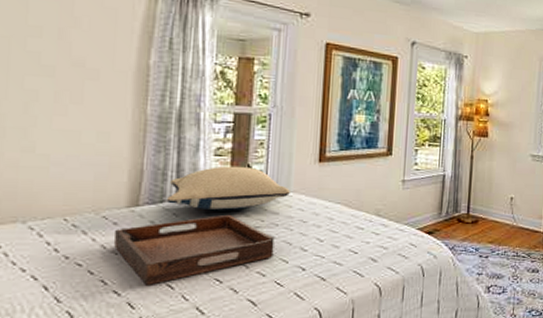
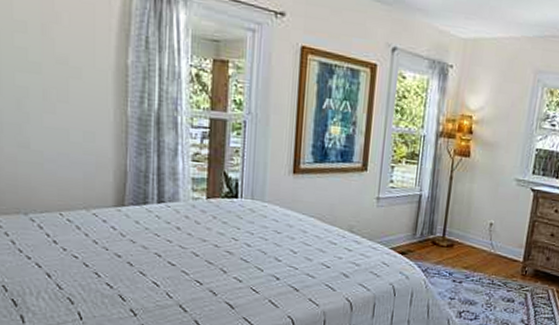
serving tray: present [114,214,275,285] -> none [105,220,250,281]
pillow: present [166,165,290,211] -> none [149,171,265,217]

